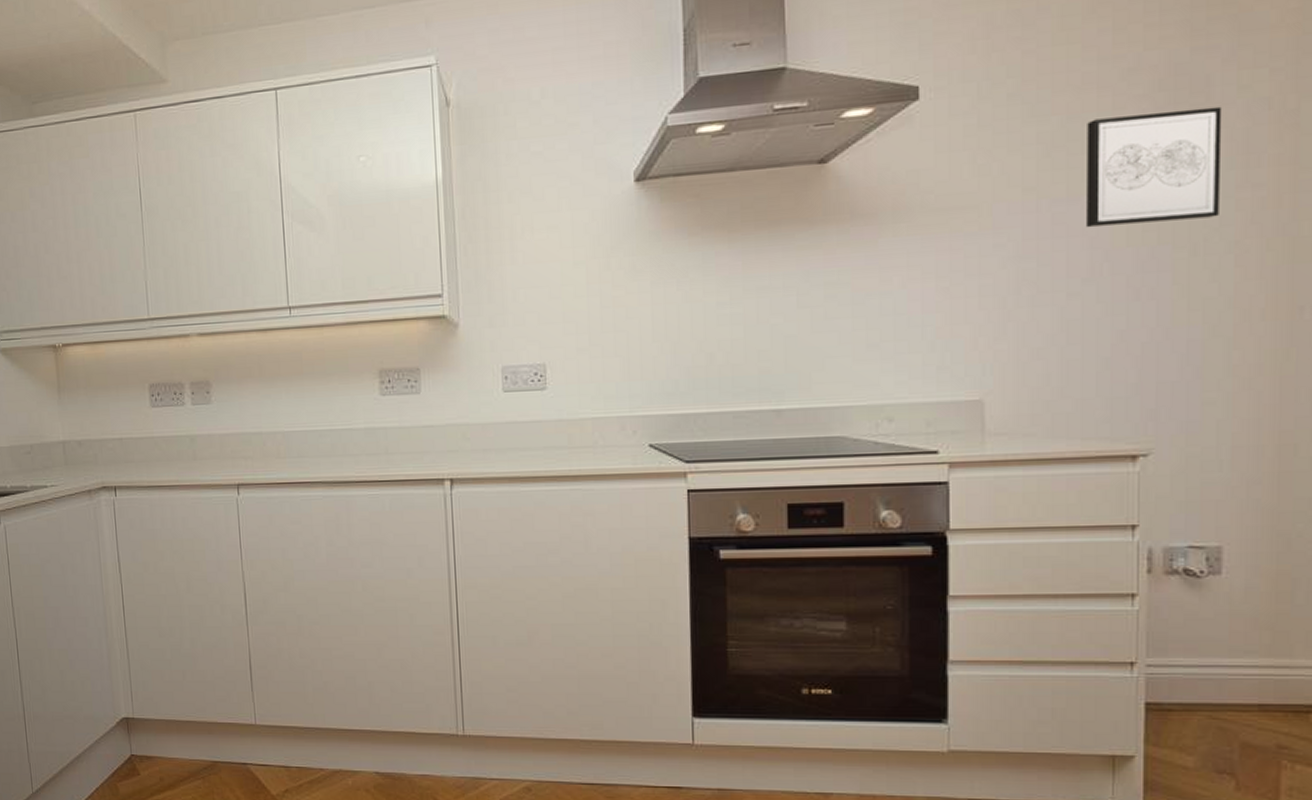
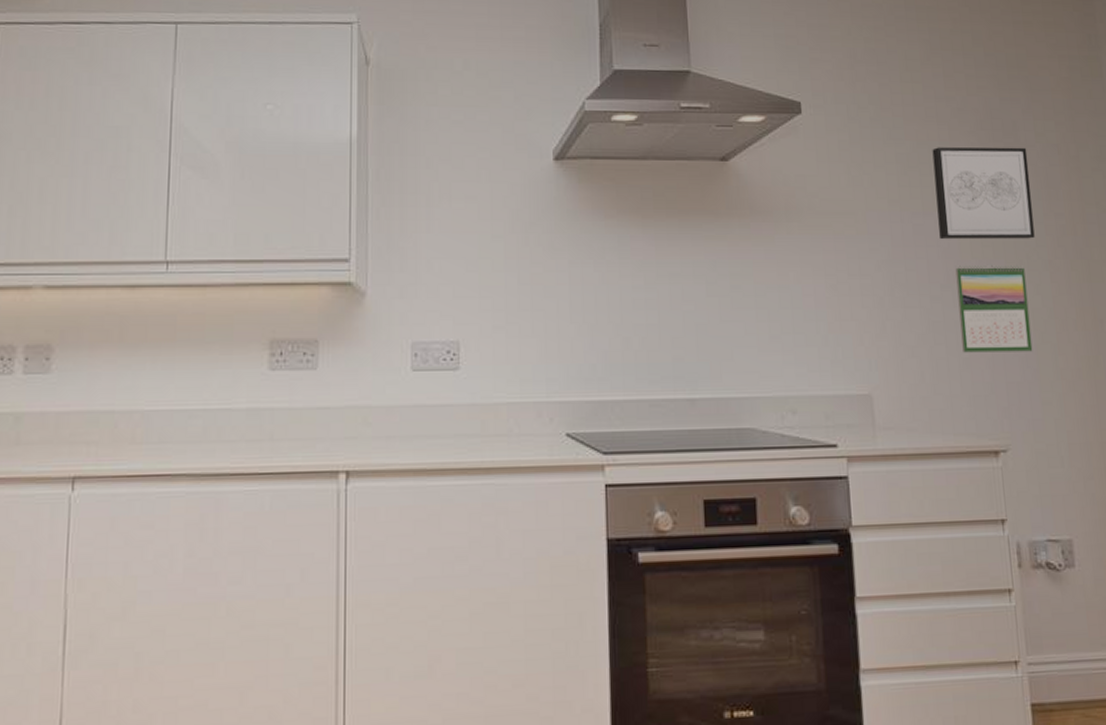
calendar: none [1103,250,1199,352] -> present [955,264,1033,353]

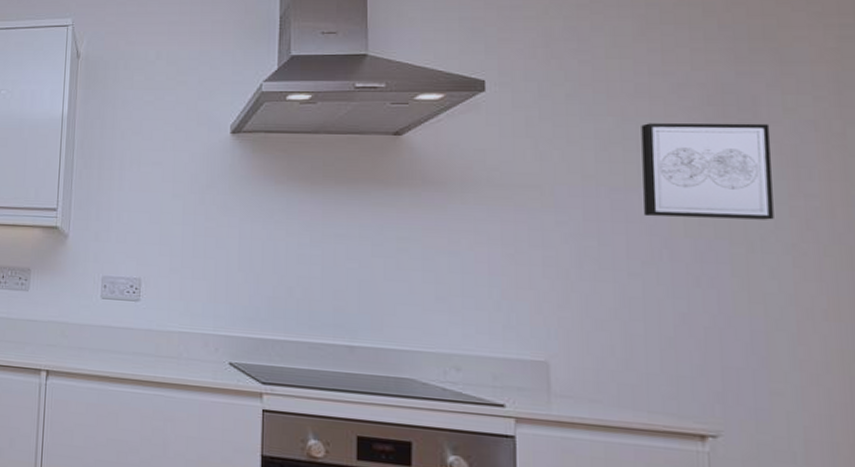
calendar: present [955,264,1033,353] -> none [662,243,762,338]

